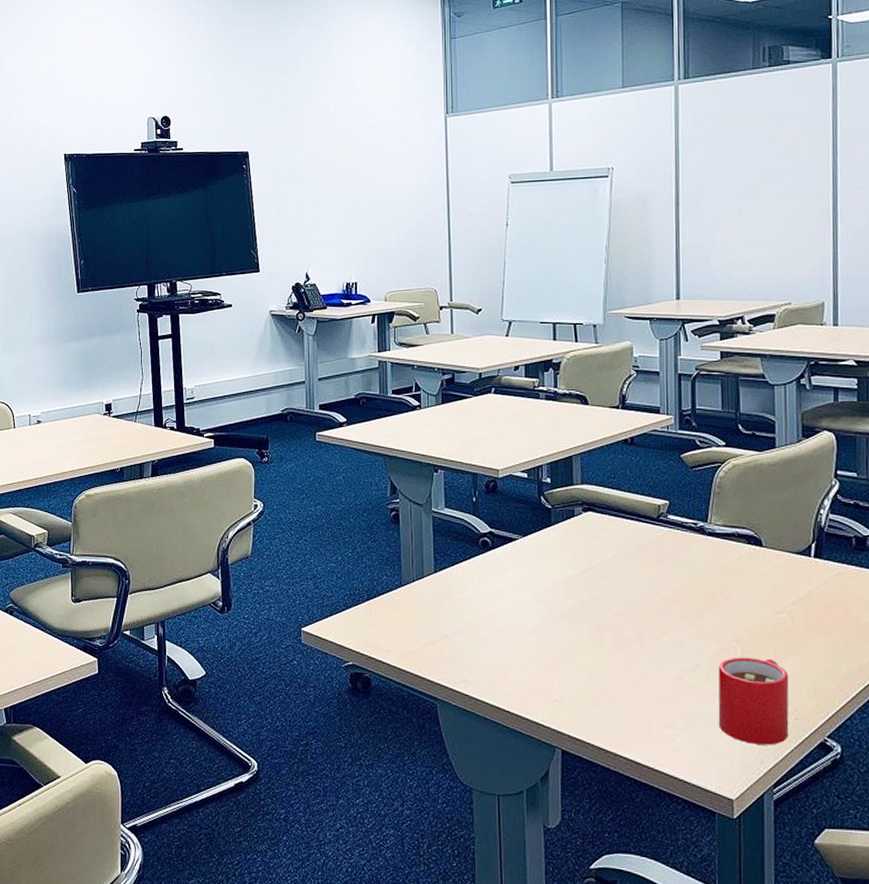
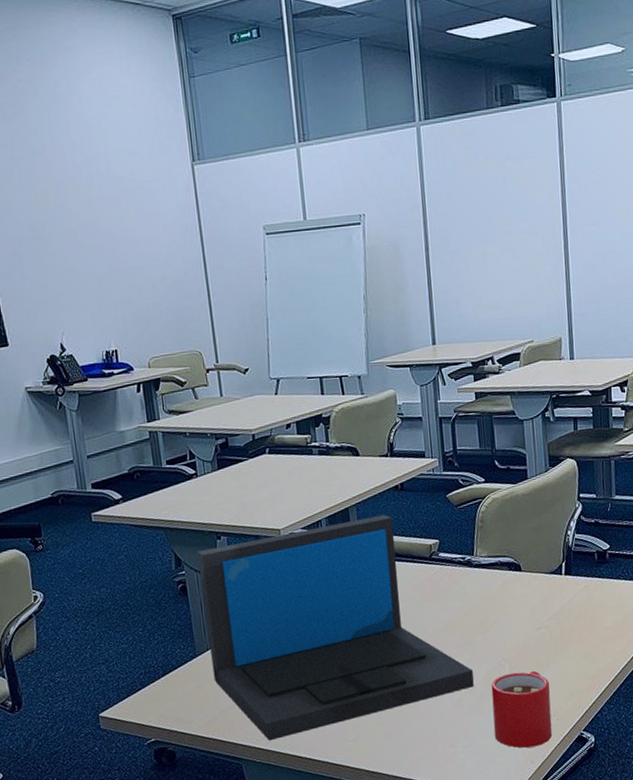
laptop: none [412,467,699,686] -> present [196,514,474,741]

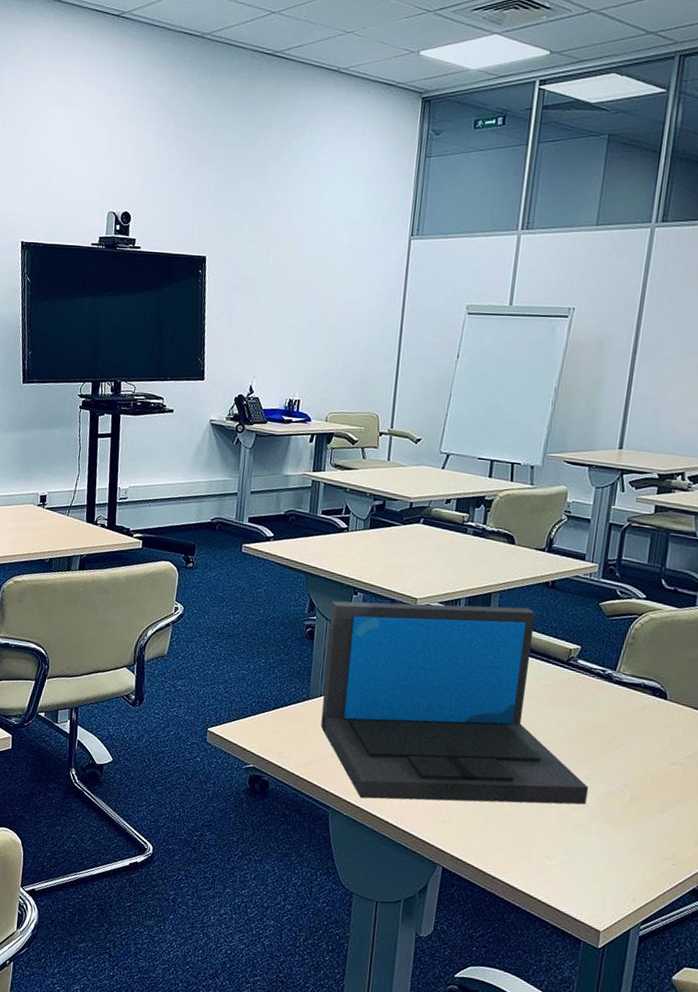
mug: present [491,671,552,748] -> none [597,801,673,886]

